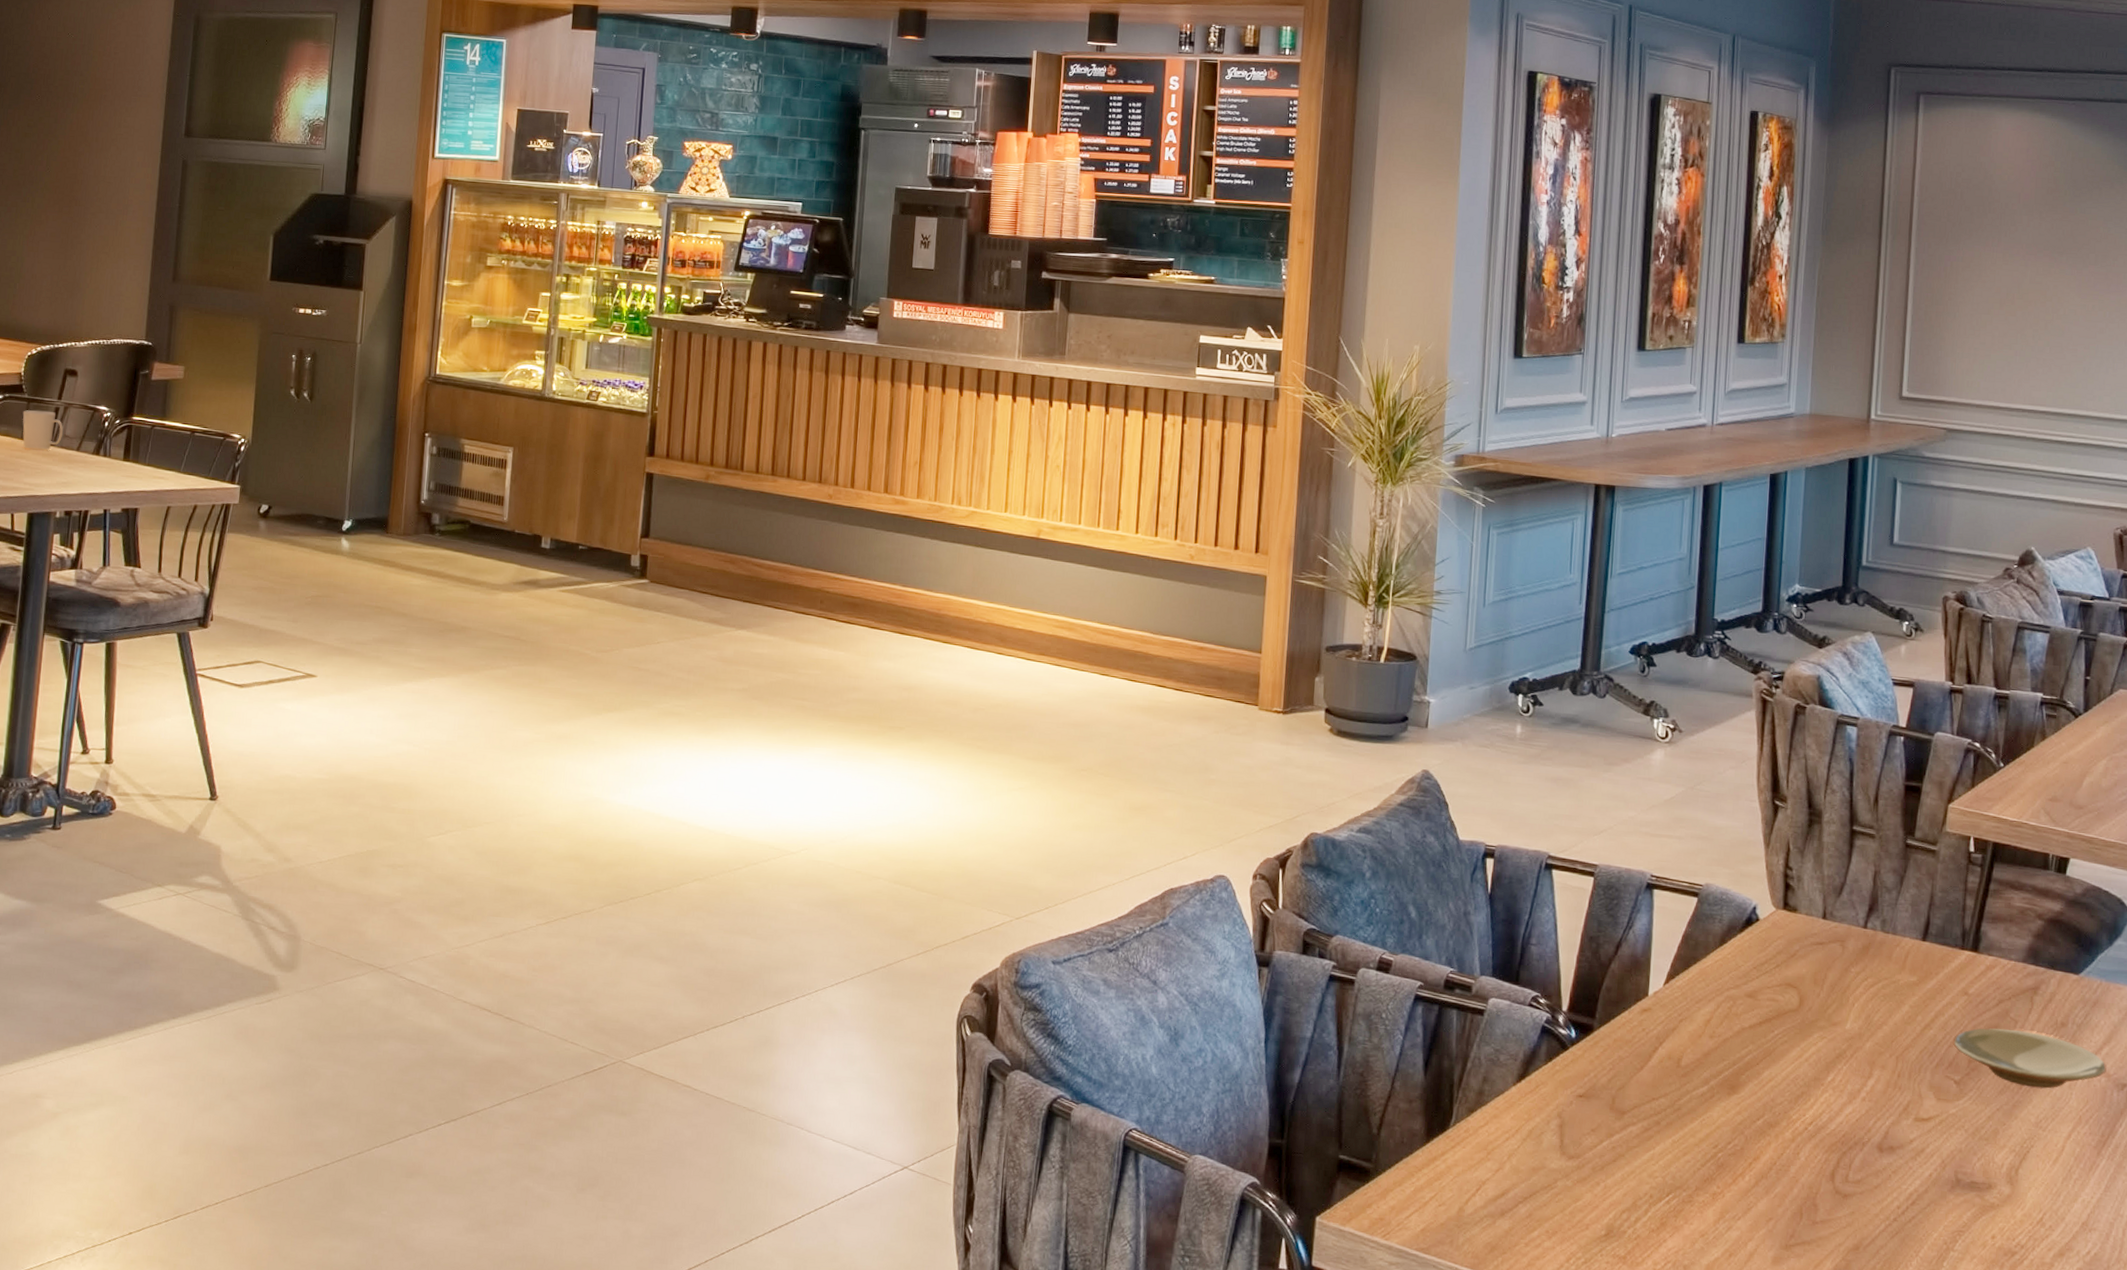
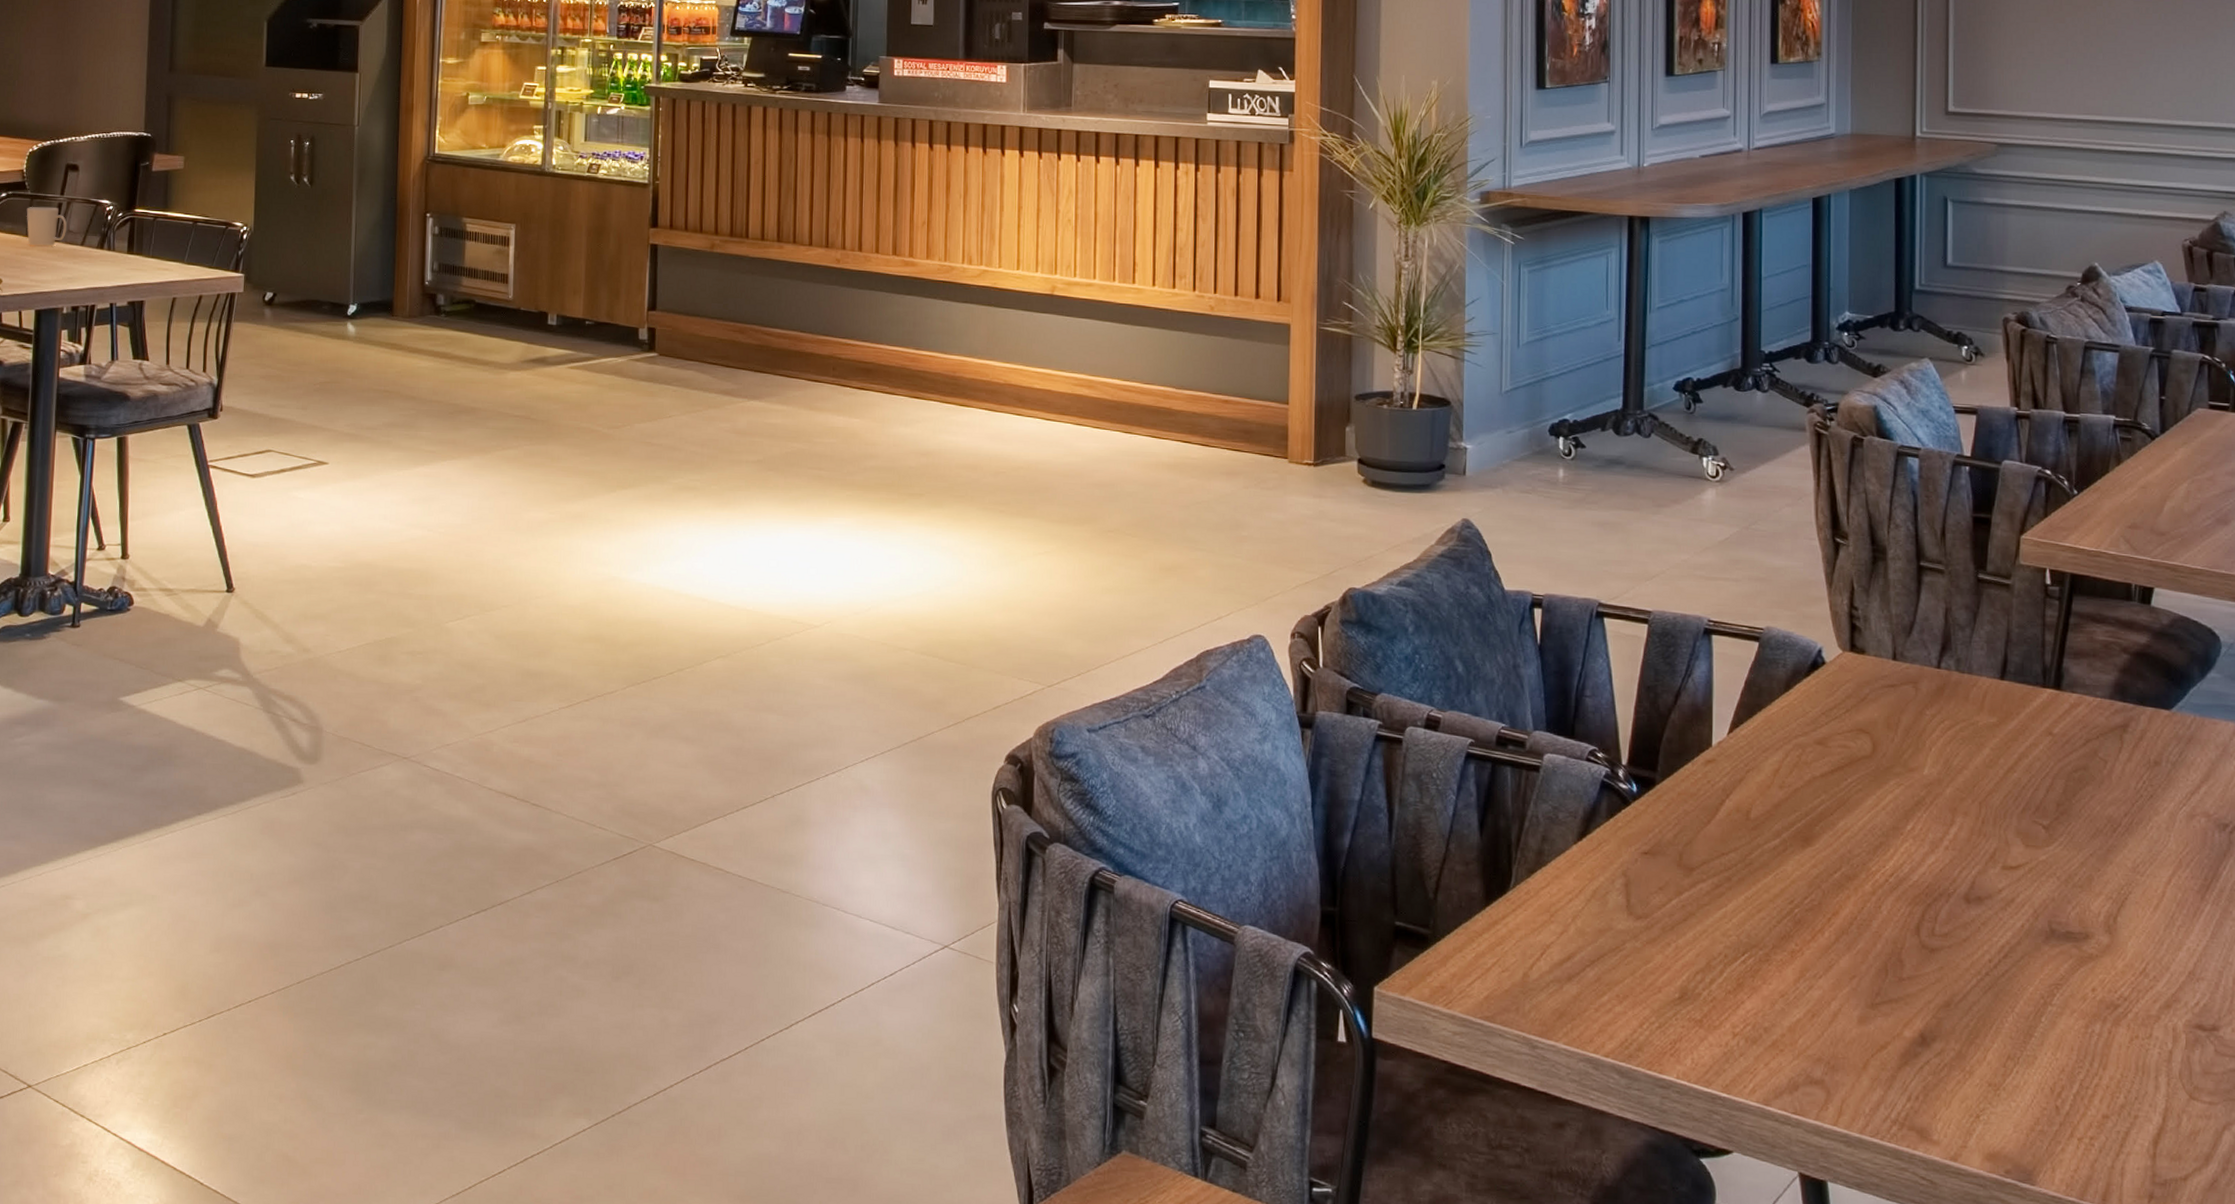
saucer: present [1953,1028,2107,1089] -> none [2039,769,2206,831]

